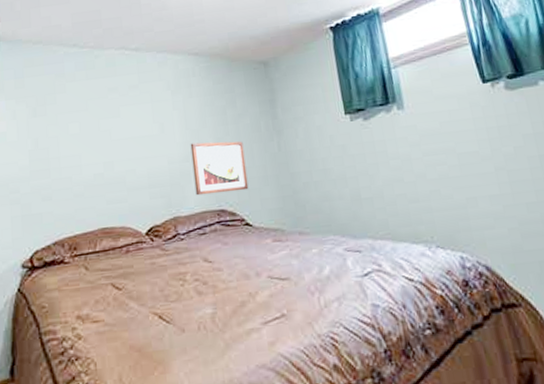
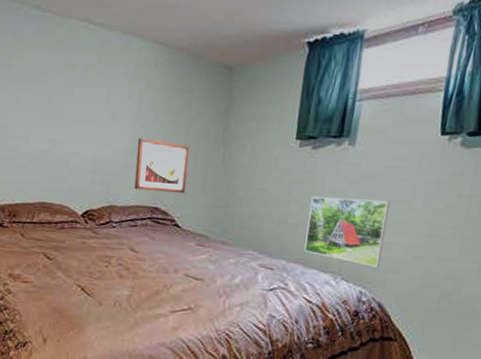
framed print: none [377,156,471,227] -> present [304,196,391,267]

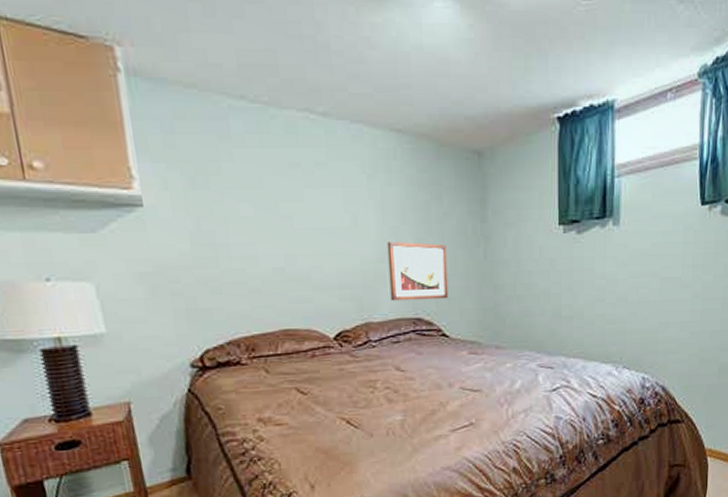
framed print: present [304,196,391,267] -> none [582,280,661,350]

